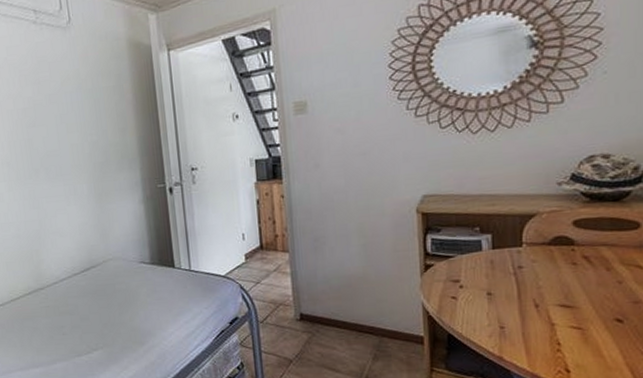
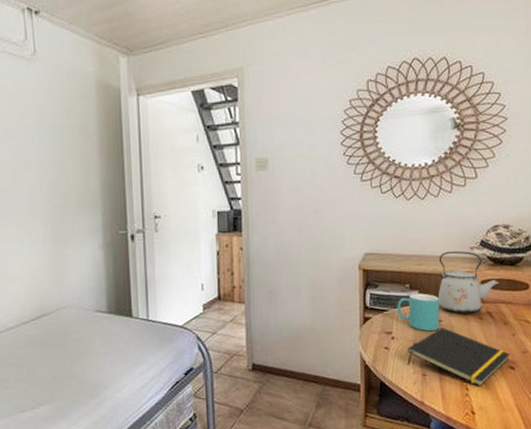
mug: none [465,237,520,279] -> present [397,293,440,332]
notepad: none [479,274,616,341] -> present [407,327,510,386]
kettle: none [516,187,599,259] -> present [438,250,500,314]

